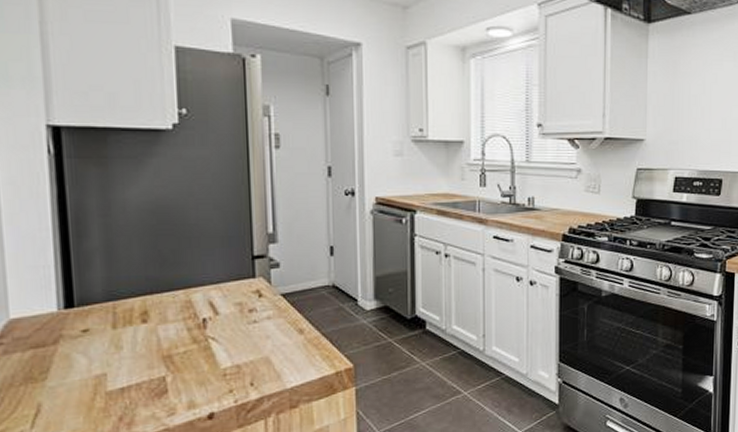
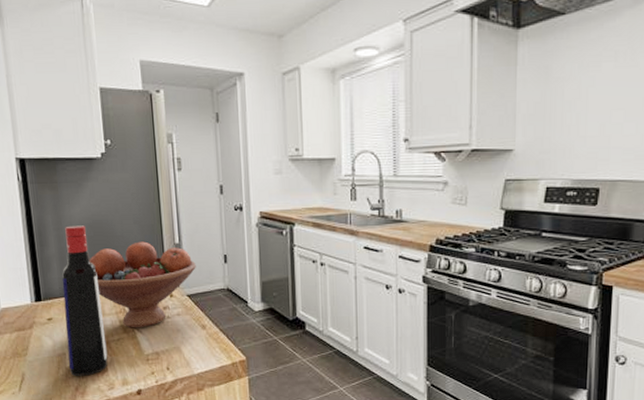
liquor bottle: none [107,211,169,402] -> present [62,225,108,376]
fruit bowl: none [149,231,294,337] -> present [89,241,196,328]

